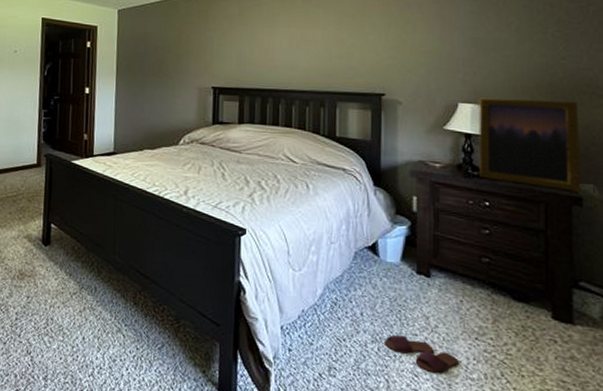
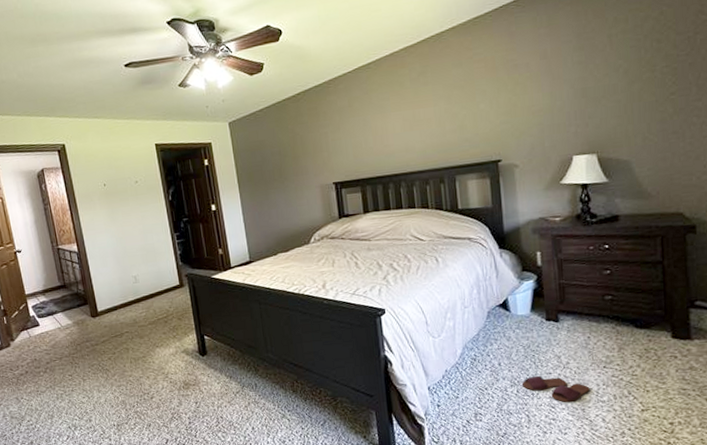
picture frame: present [478,97,581,192] -> none [592,134,694,224]

